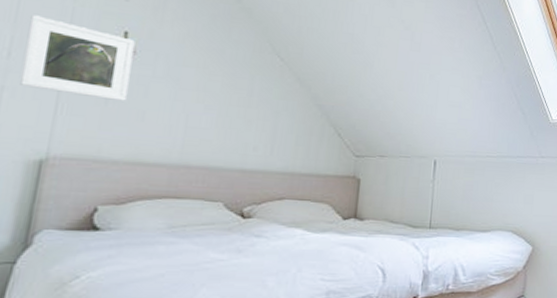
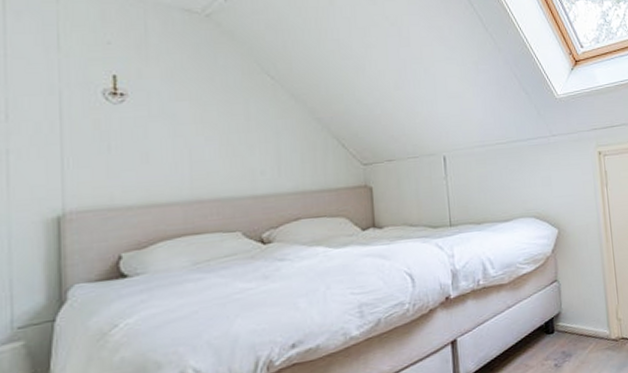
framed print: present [20,14,135,101] -> none [20,73,129,147]

